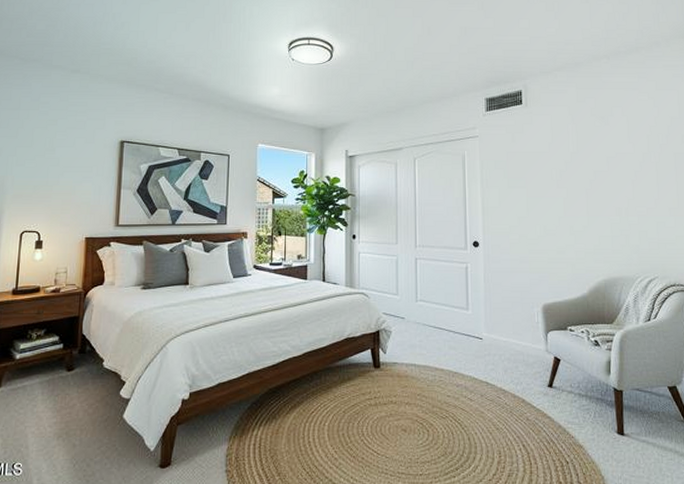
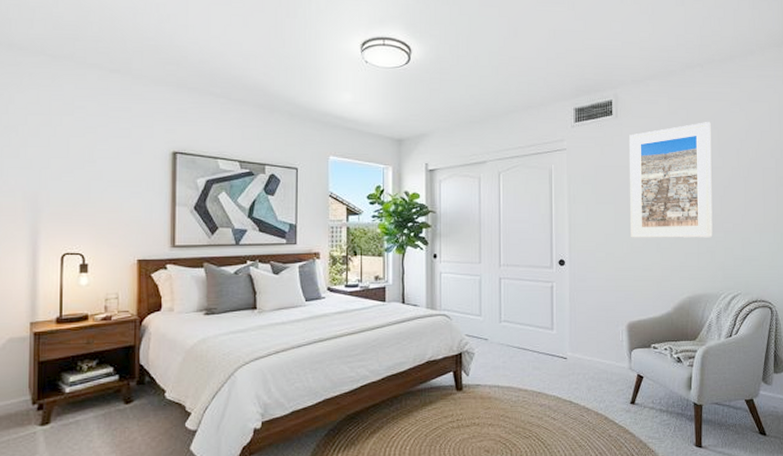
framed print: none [539,110,626,221] -> present [629,122,713,238]

